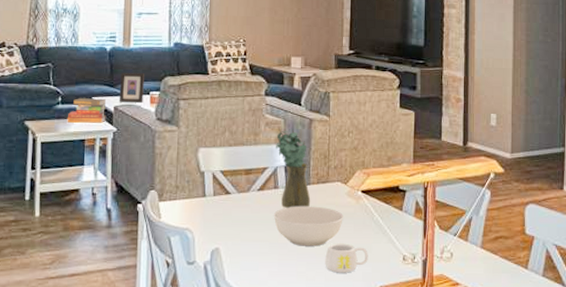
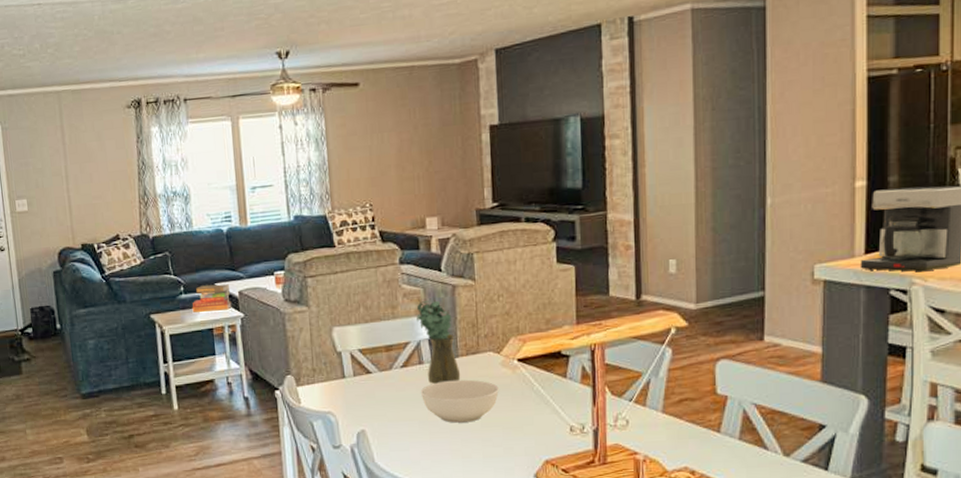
picture frame: present [119,73,145,103] -> none [241,253,268,286]
mug: present [325,243,368,273] -> none [481,417,530,449]

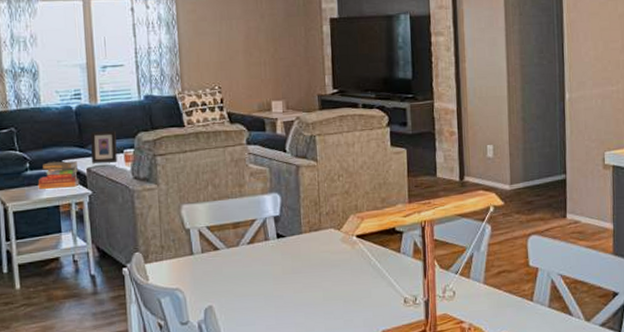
picture frame: none [241,253,268,286] -> present [90,131,118,163]
vase: present [417,298,461,385] -> none [263,177,304,261]
bowl: present [420,379,499,423] -> none [266,255,339,297]

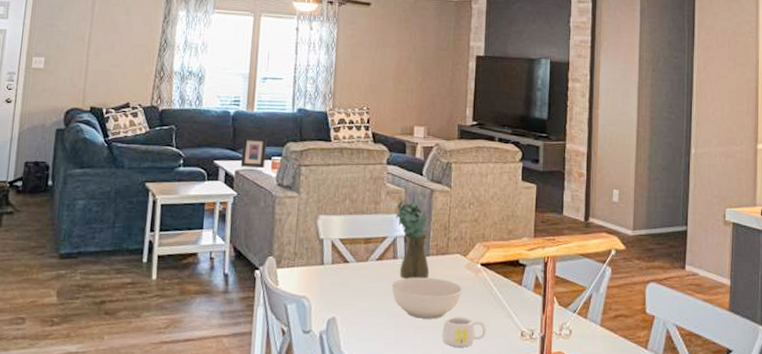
books: present [38,161,80,189] -> none [187,161,228,187]
vase: none [263,177,304,261] -> present [396,197,430,280]
bowl: none [266,255,339,297] -> present [391,277,462,319]
mug: none [323,290,368,321] -> present [442,316,486,347]

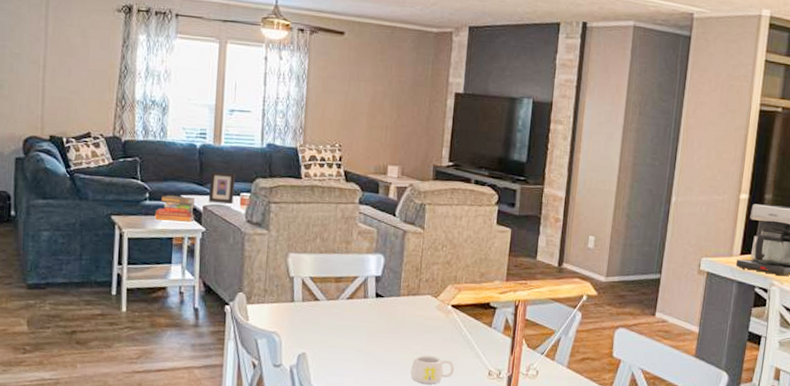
books: none [187,161,228,187] -> present [154,195,196,222]
bowl: present [391,277,462,319] -> none [361,316,432,357]
vase: present [396,197,430,280] -> none [367,237,400,319]

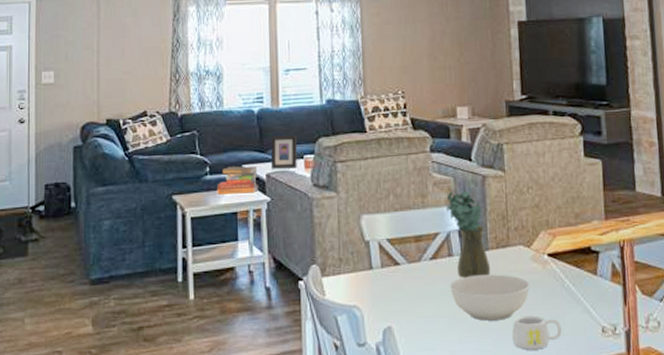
bowl: none [361,316,432,357] -> present [449,274,529,321]
vase: none [367,237,400,319] -> present [447,187,491,279]

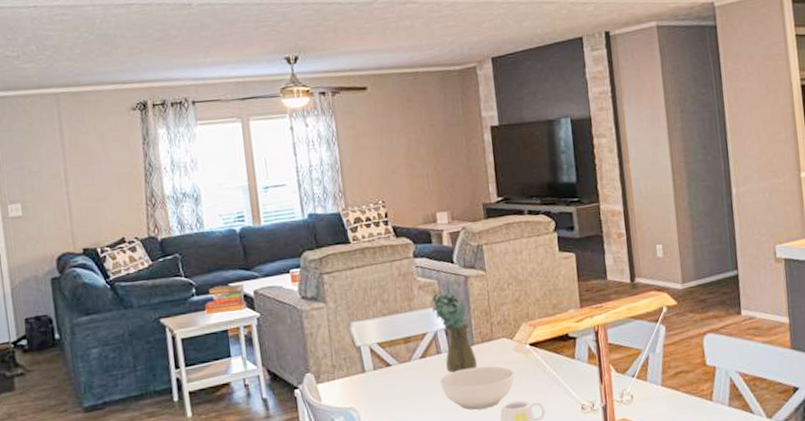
picture frame: present [270,136,298,169] -> none [255,251,284,285]

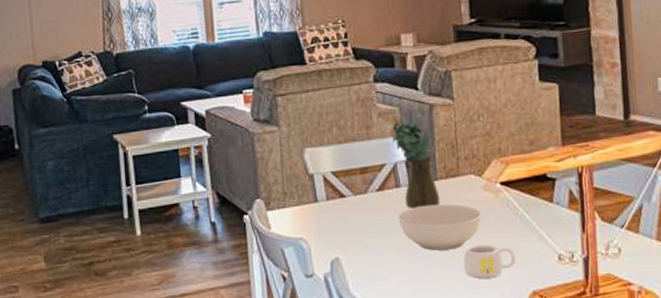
books: present [205,283,247,315] -> none [156,102,198,133]

